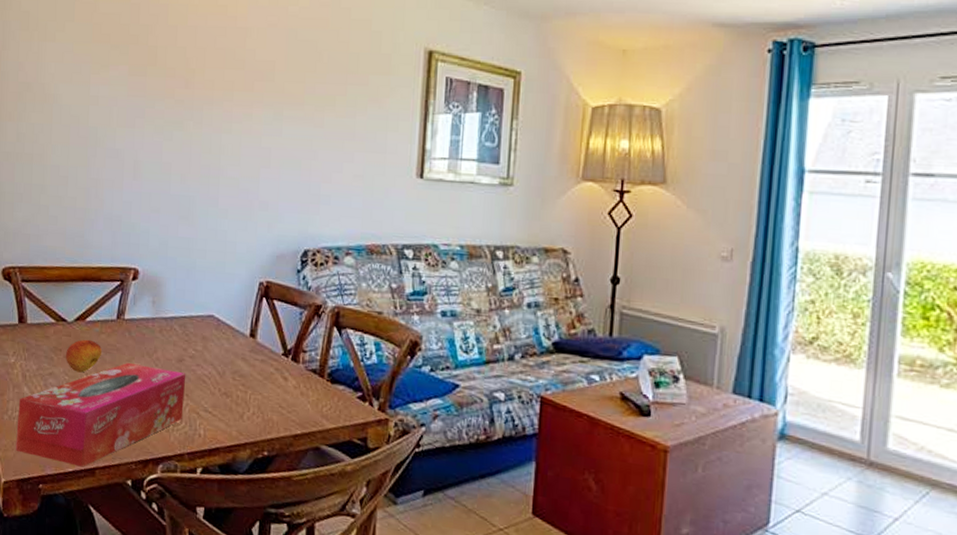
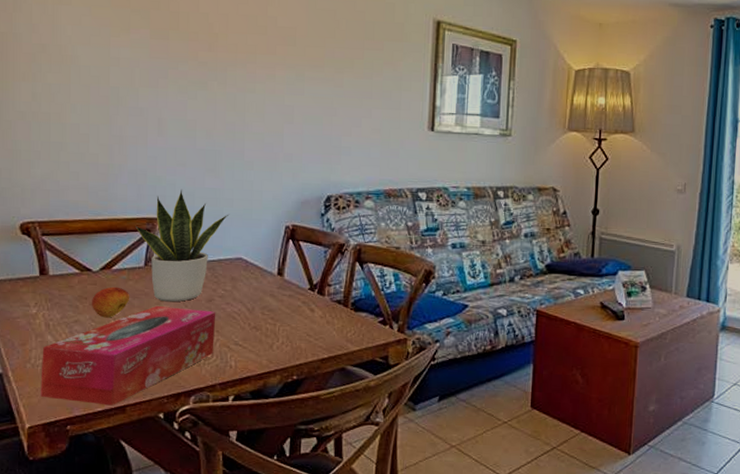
potted plant: none [109,237,202,360] -> present [135,189,230,302]

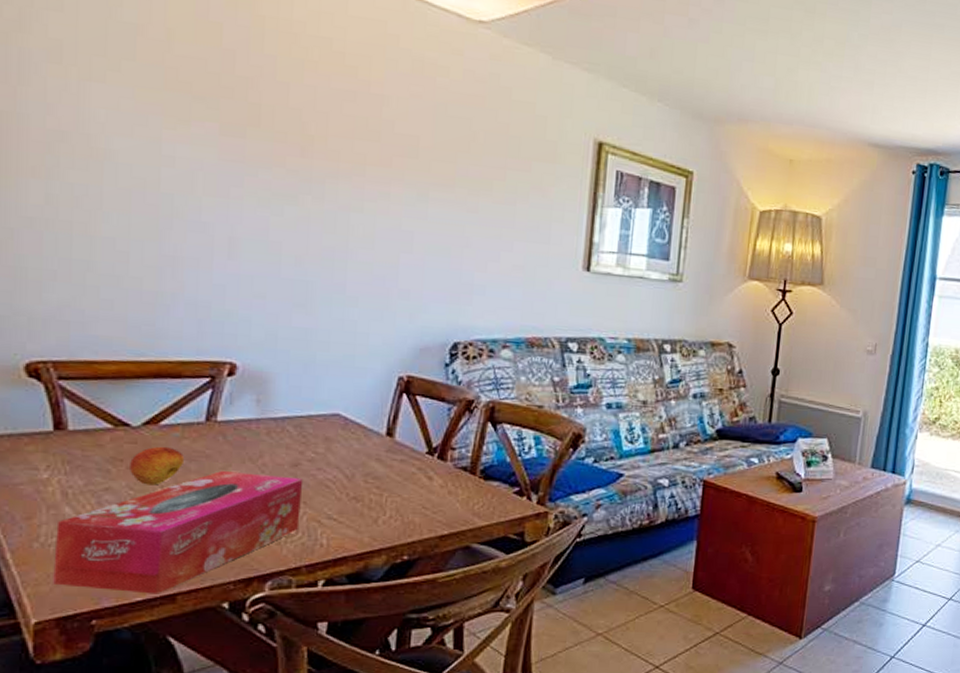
potted plant: present [135,189,230,302] -> none [194,326,324,467]

